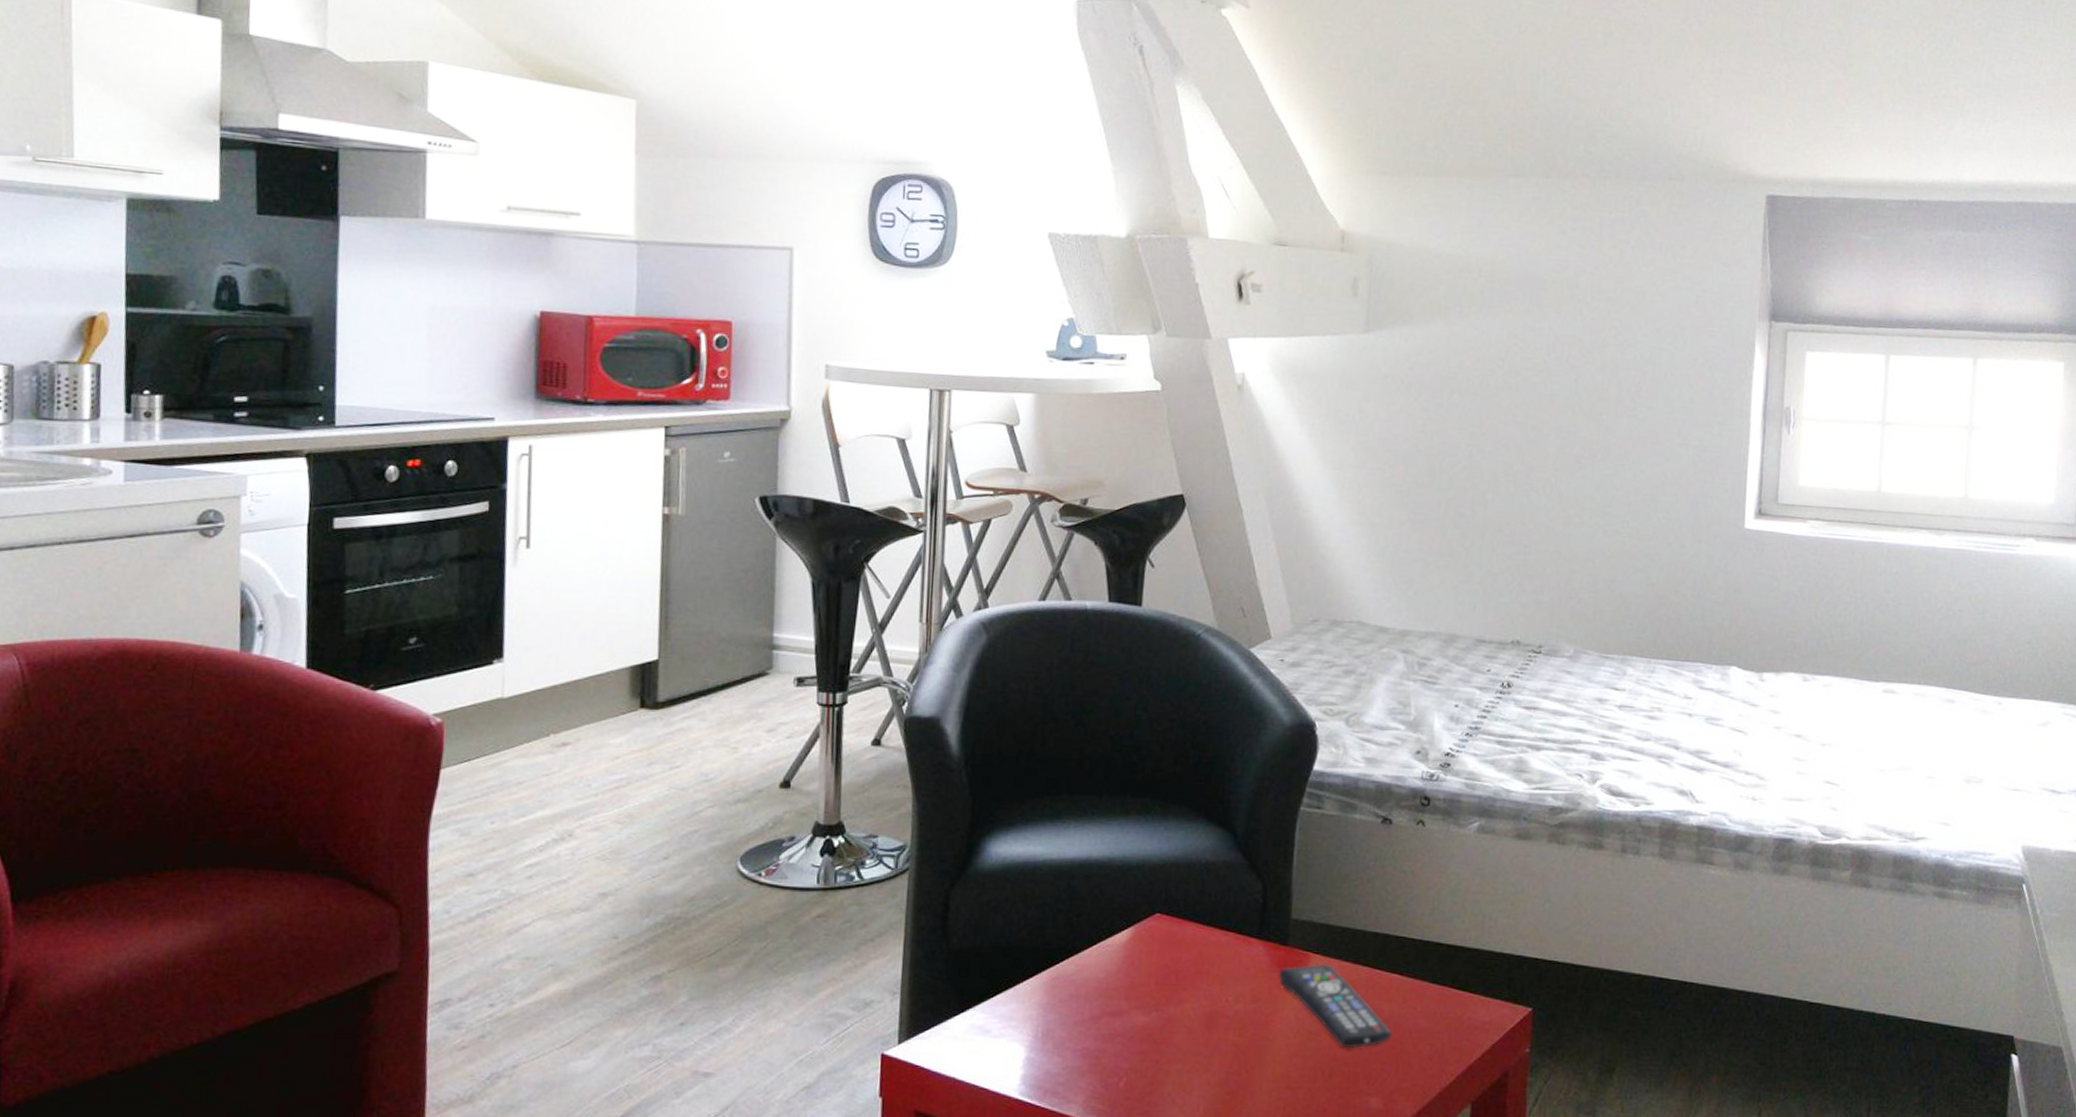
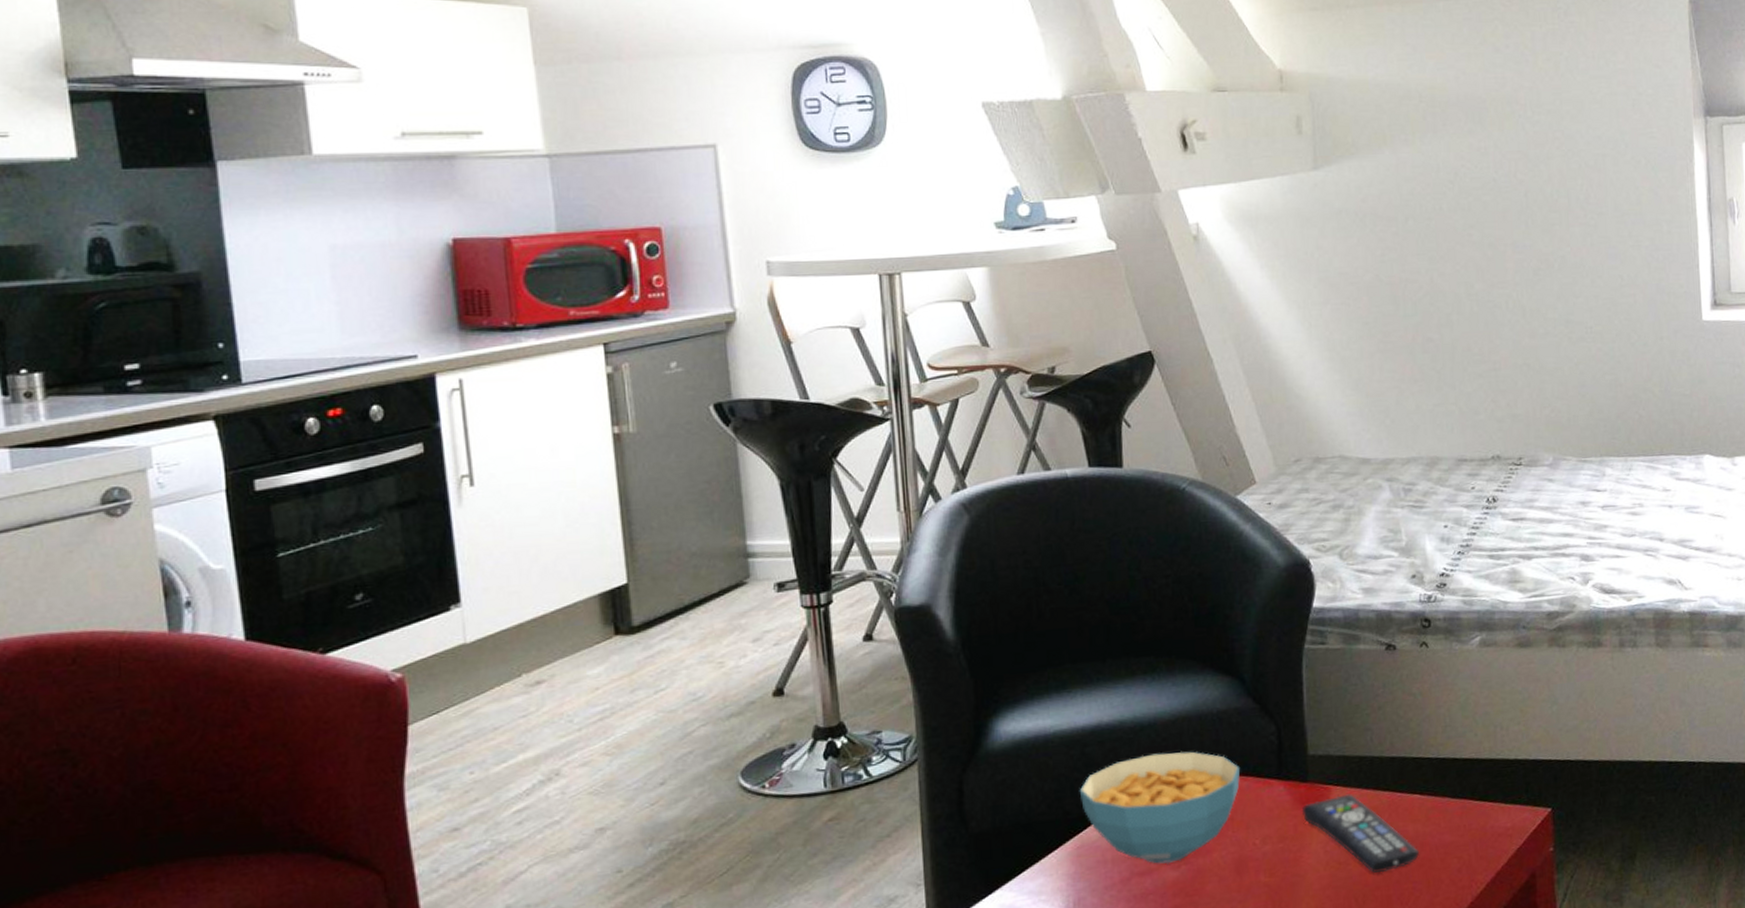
cereal bowl: none [1061,895,1222,1007] -> present [1079,751,1241,864]

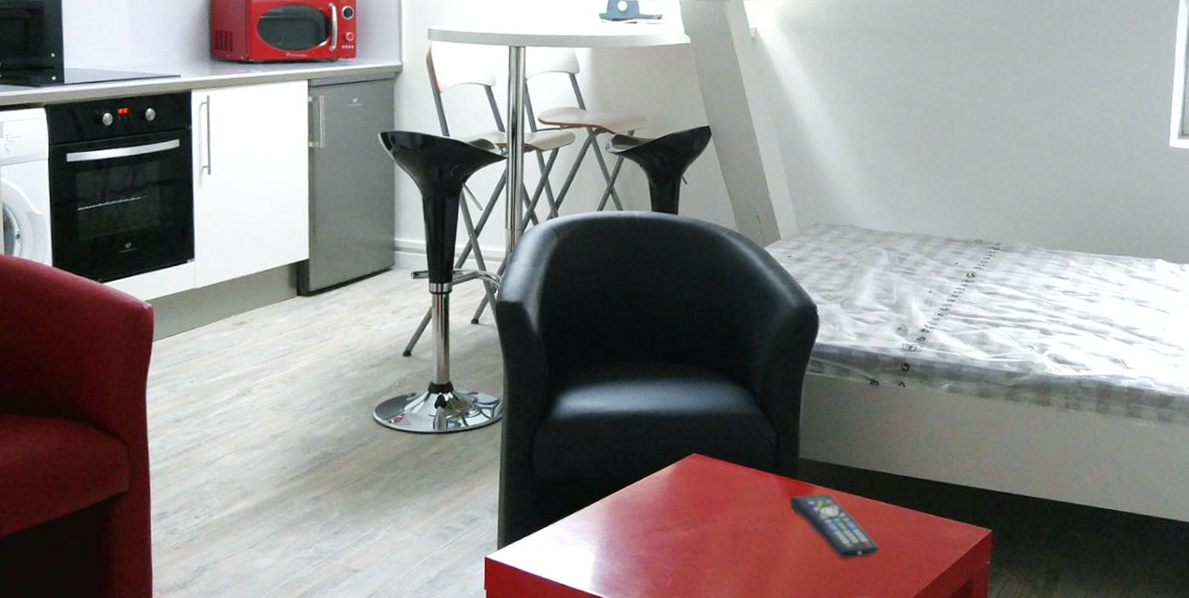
cereal bowl: present [1079,751,1241,864] -> none [619,439,745,525]

